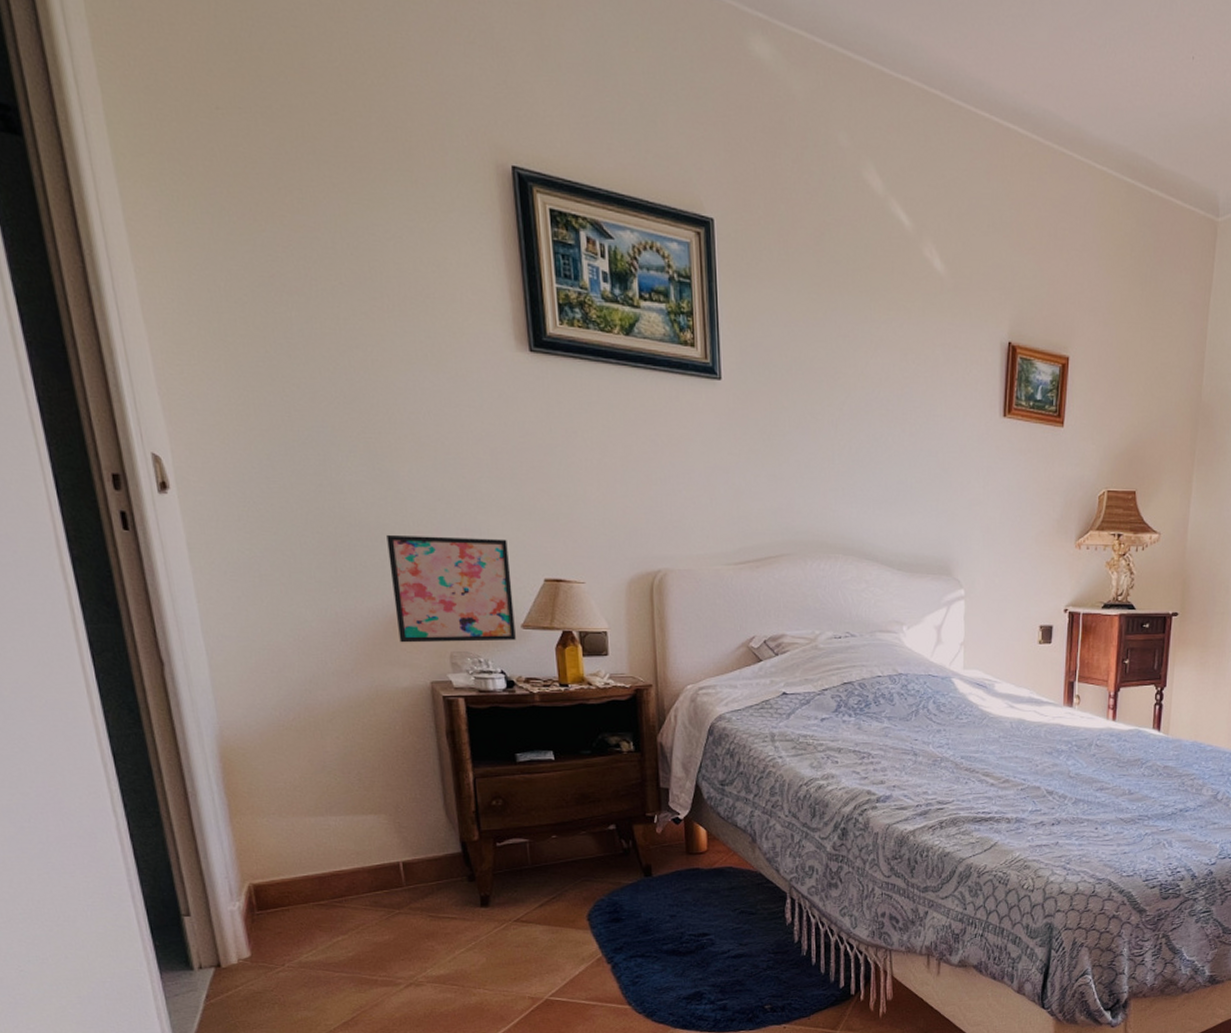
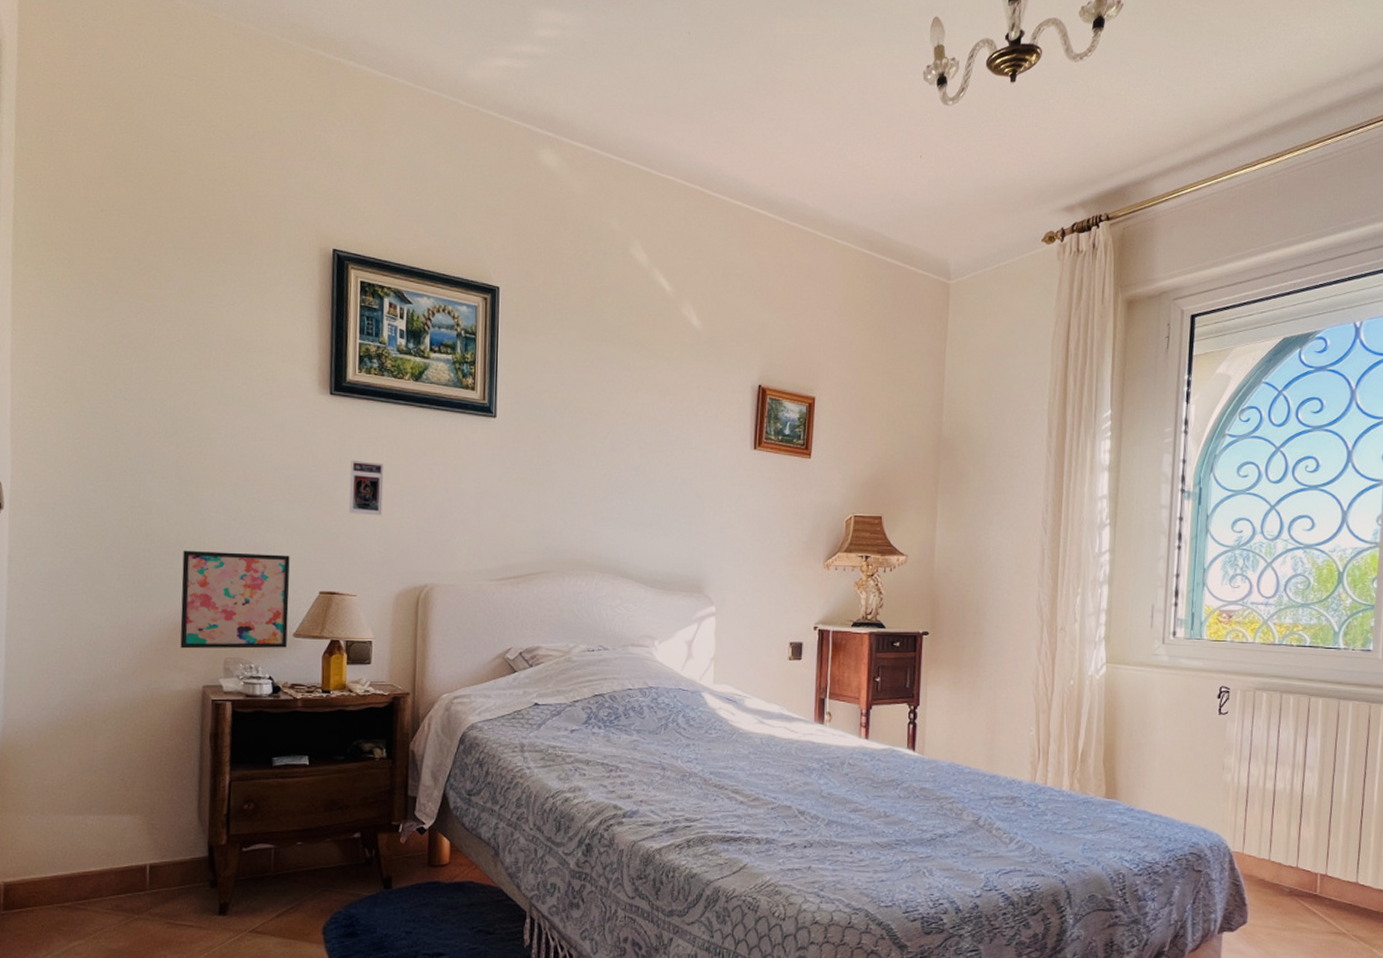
trading card: none [562,429,604,494] -> present [349,459,384,516]

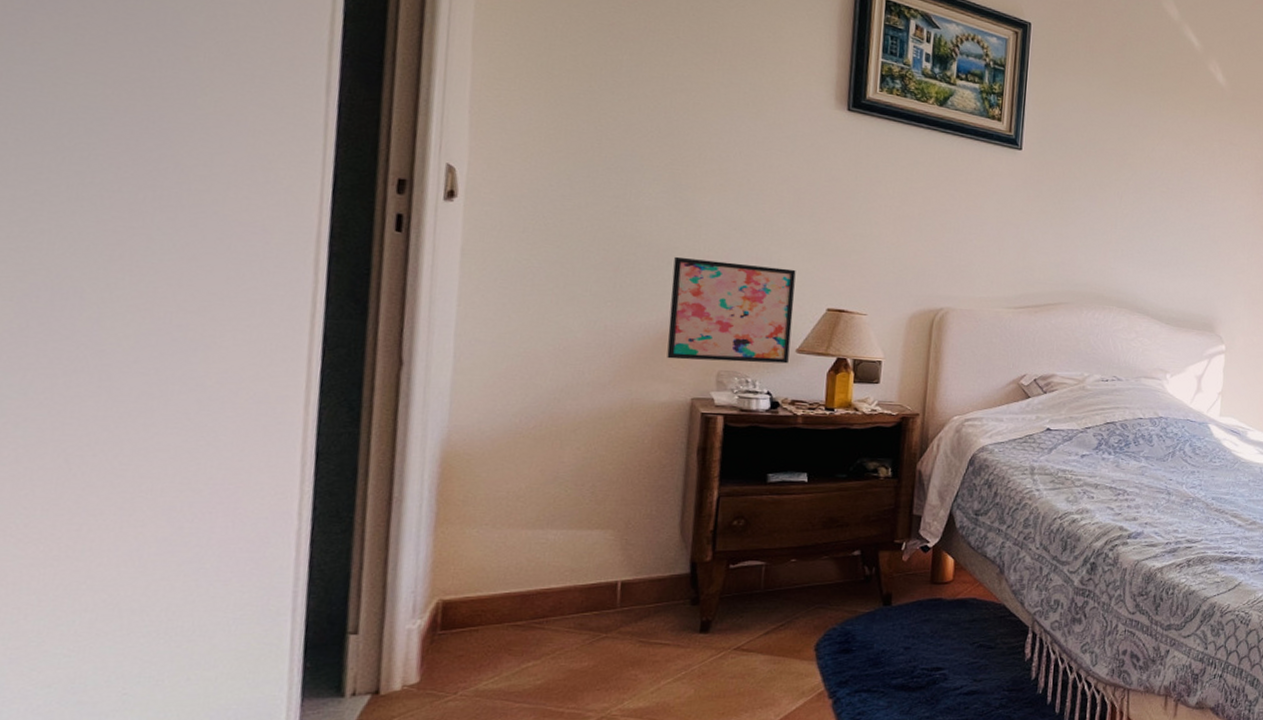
trading card: present [349,459,384,516] -> none [862,178,903,237]

